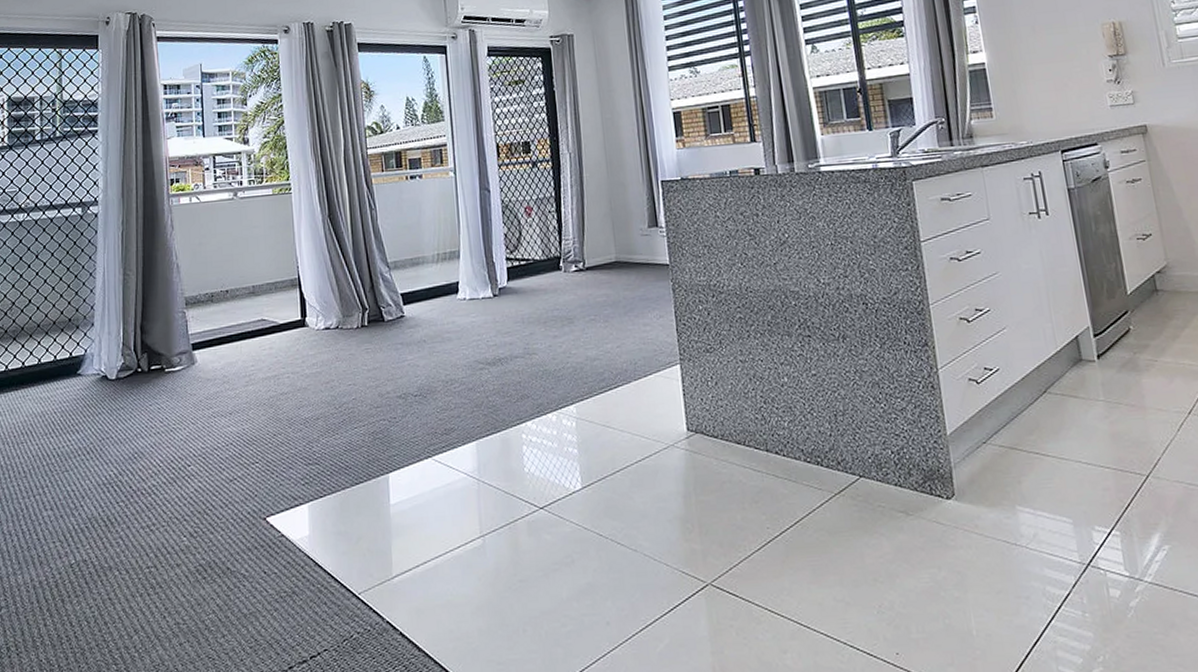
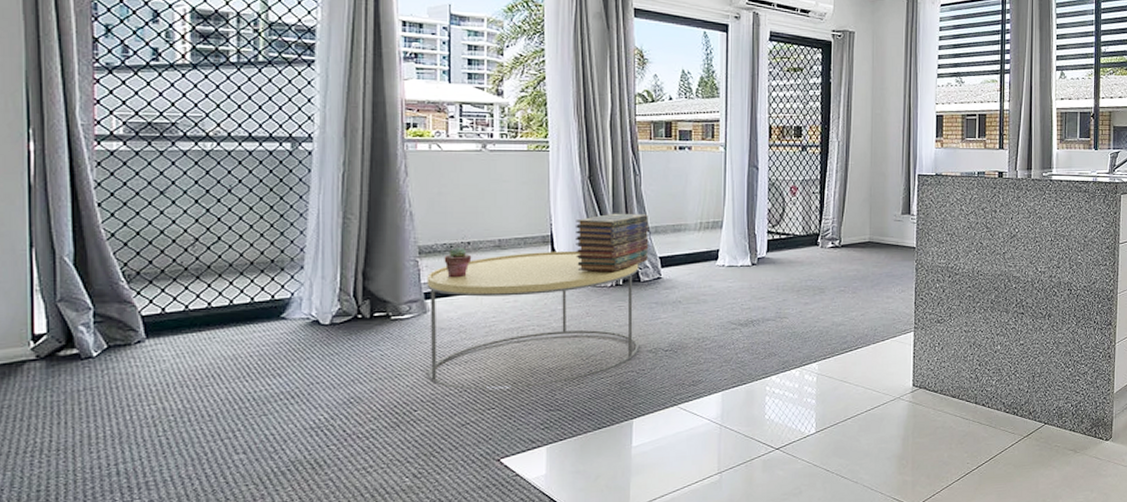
coffee table: none [193,292,388,443] -> present [427,250,639,390]
potted succulent: none [207,296,231,328] -> present [444,247,472,278]
book stack: none [320,249,390,314] -> present [576,213,649,273]

